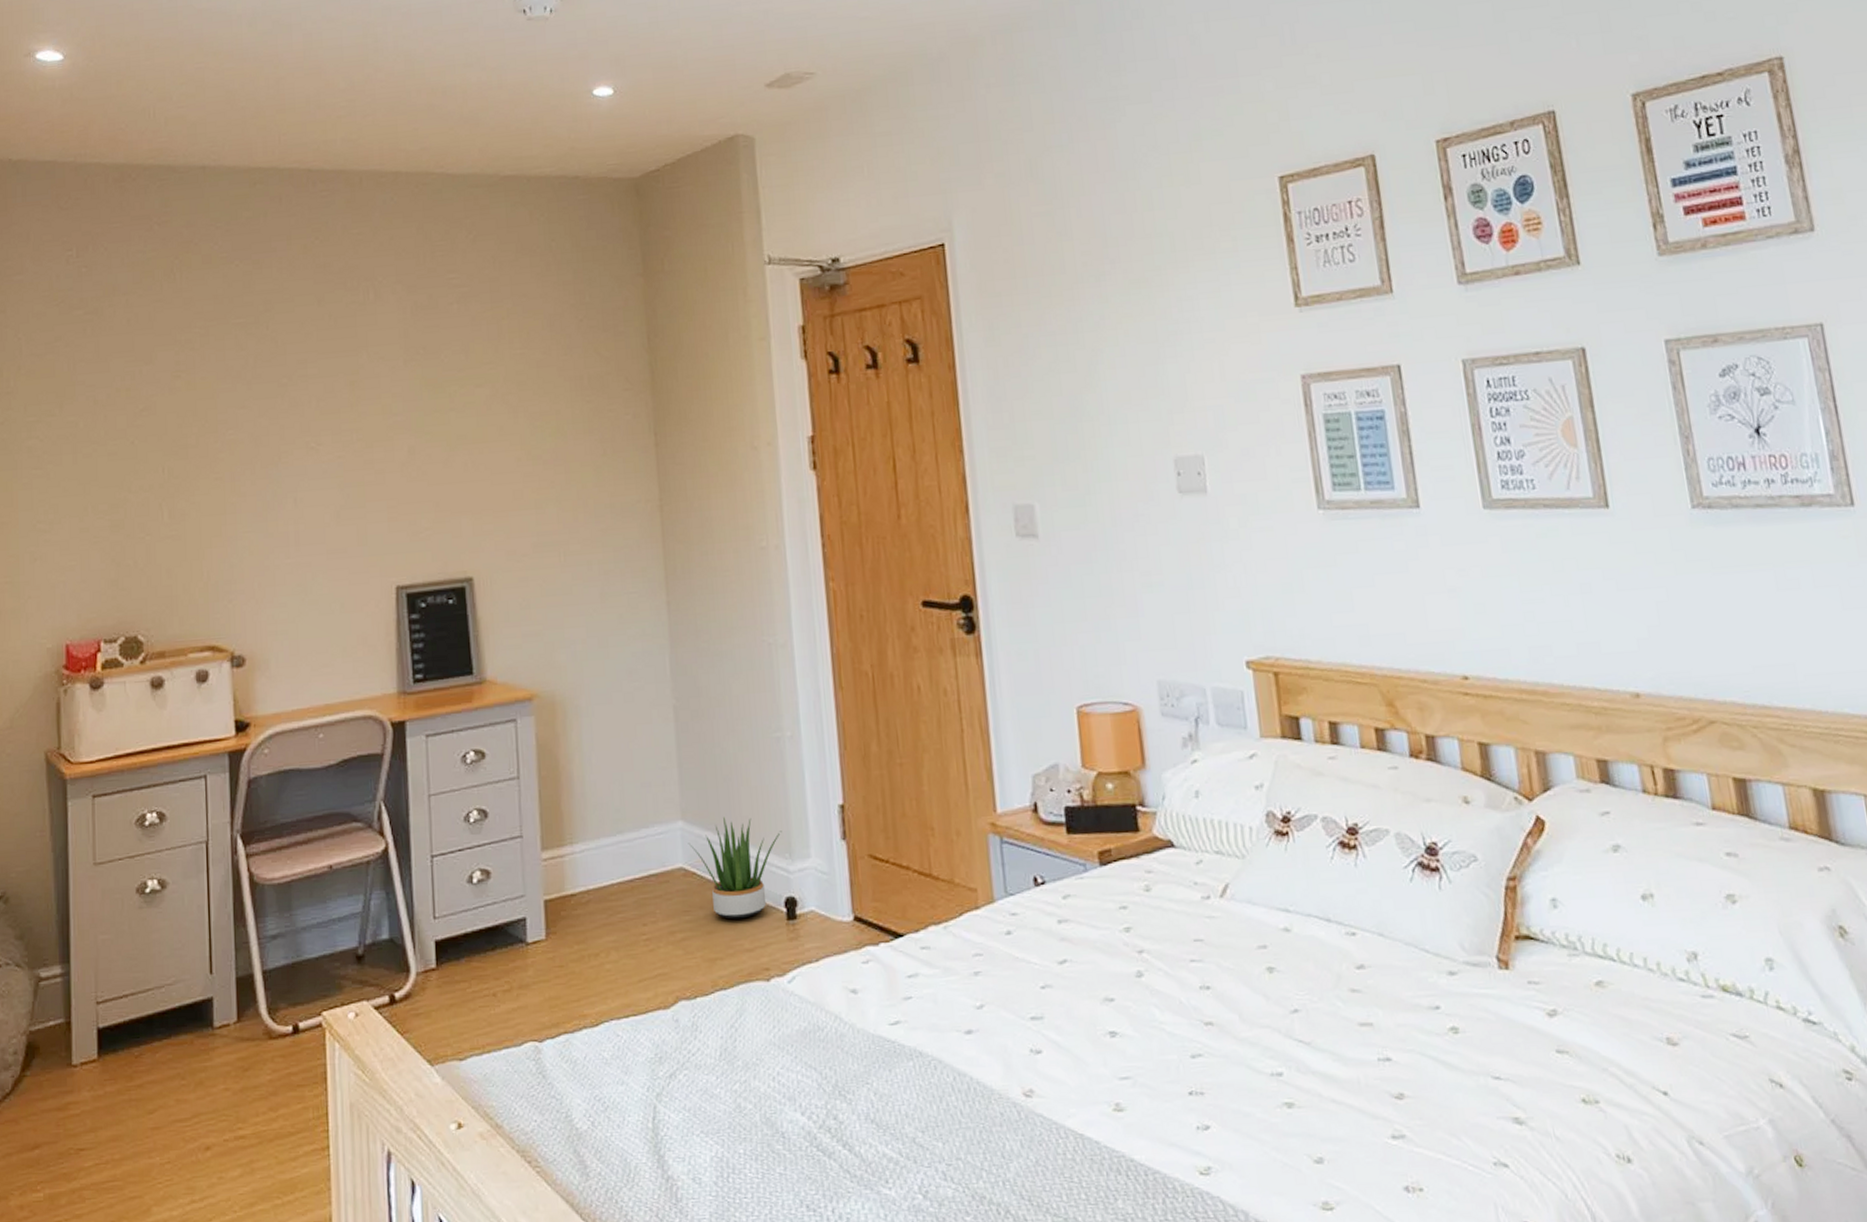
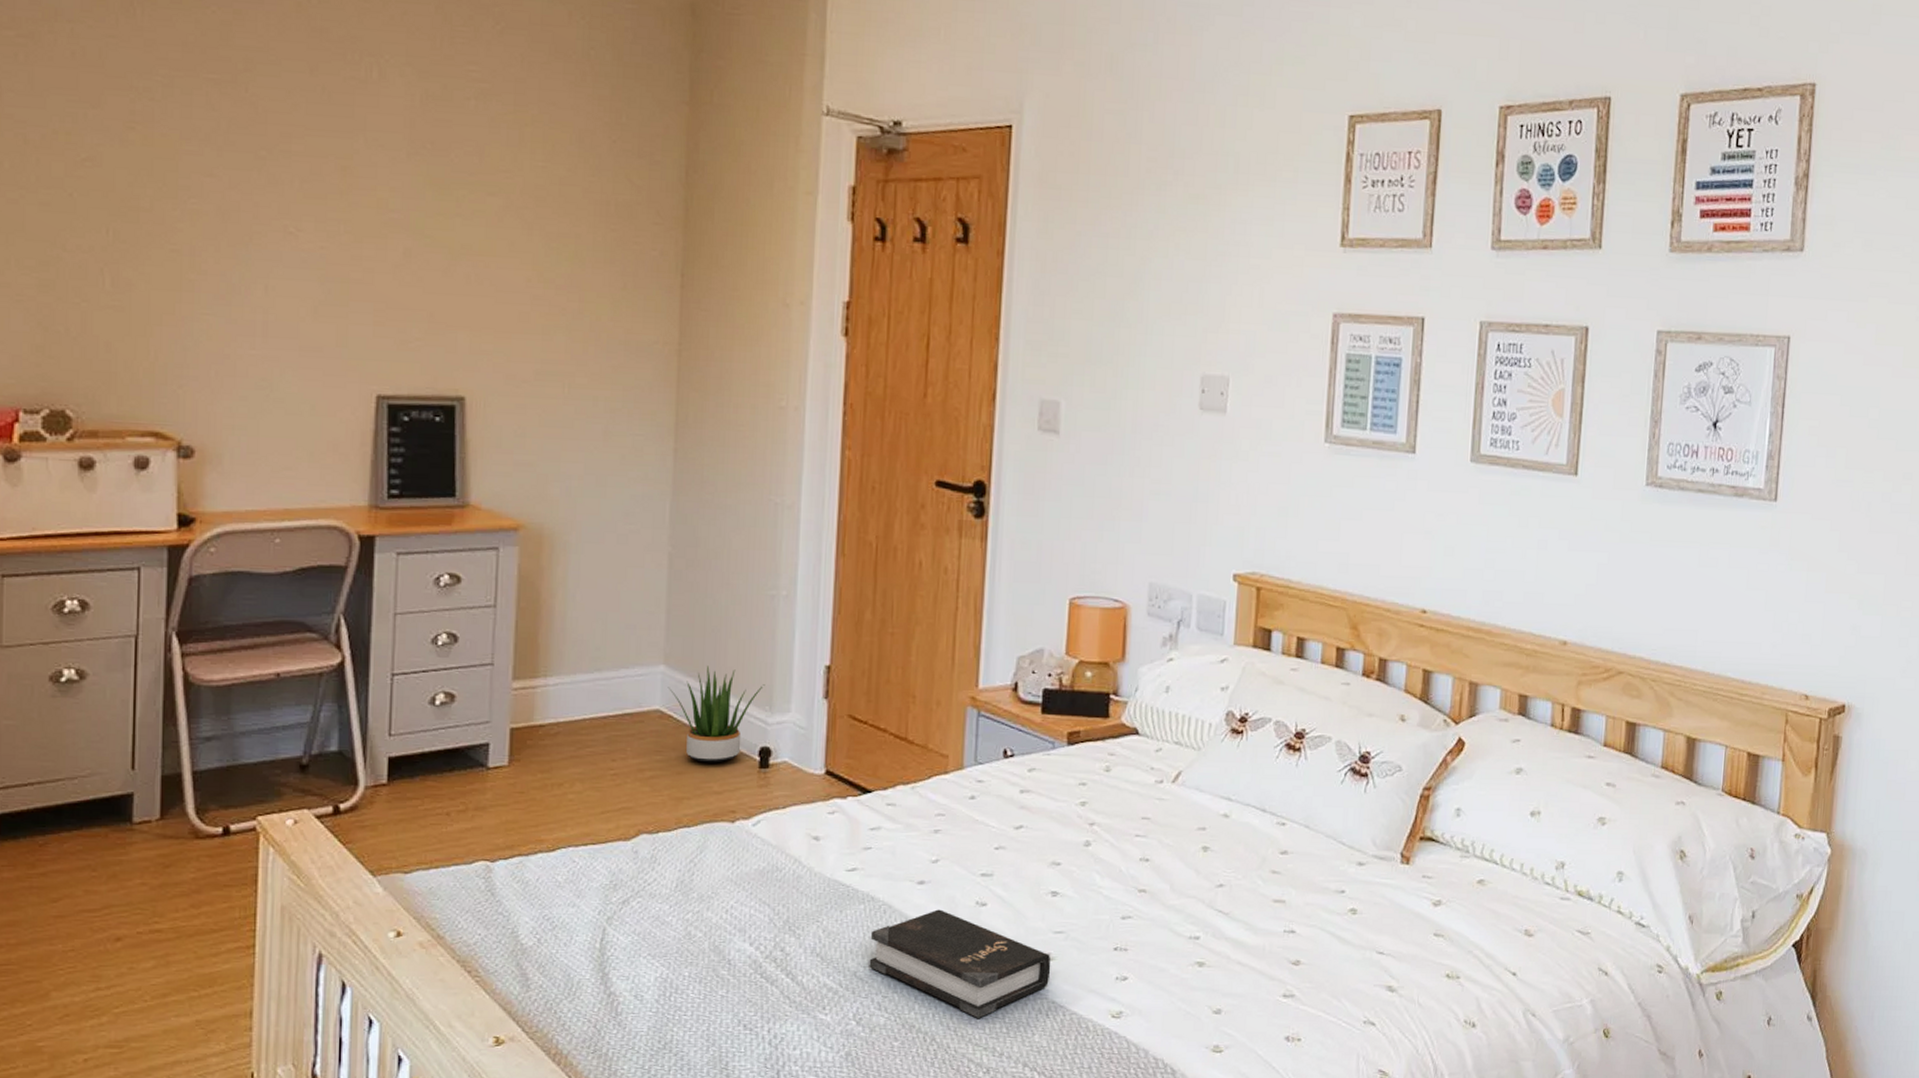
hardback book: none [924,1061,1124,1184] -> present [869,909,1051,1018]

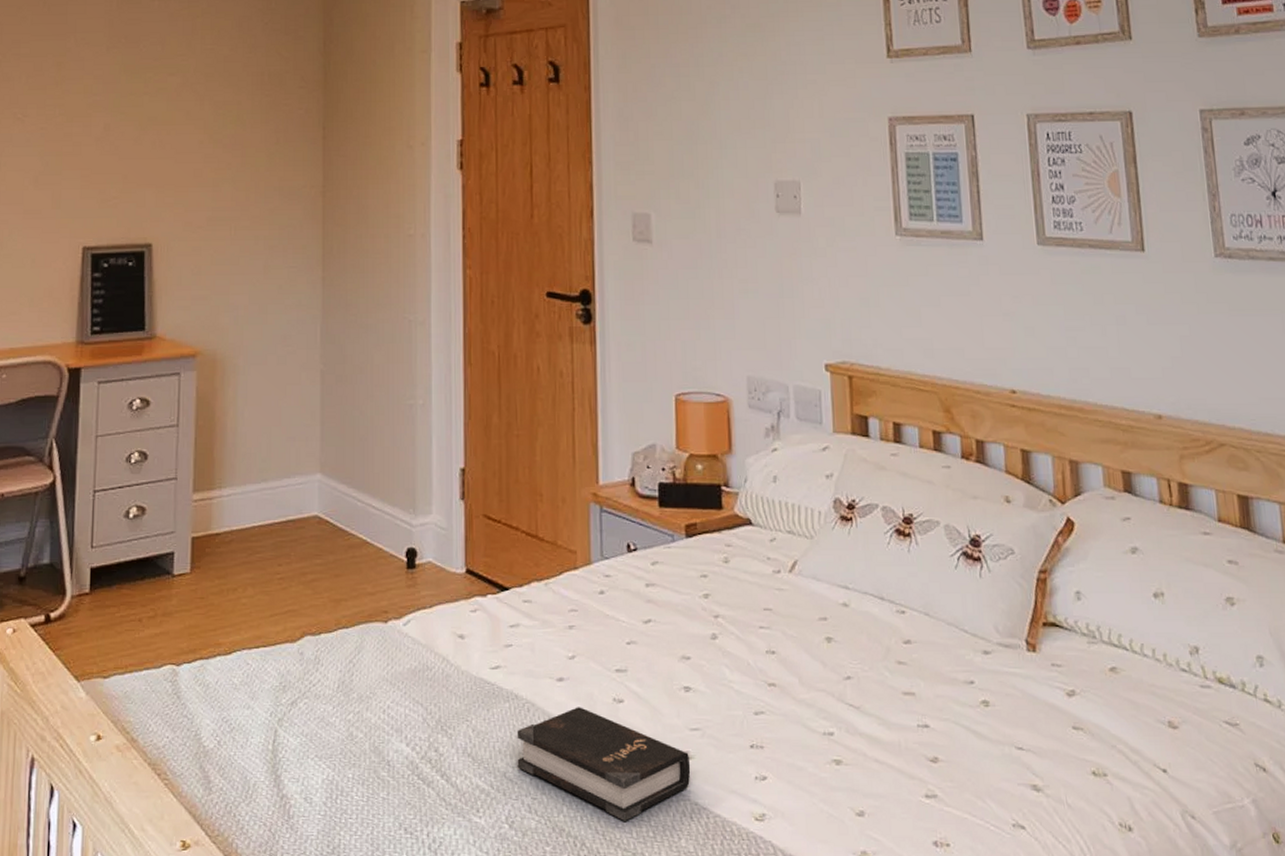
potted plant: present [667,666,765,763] -> none [324,473,408,565]

